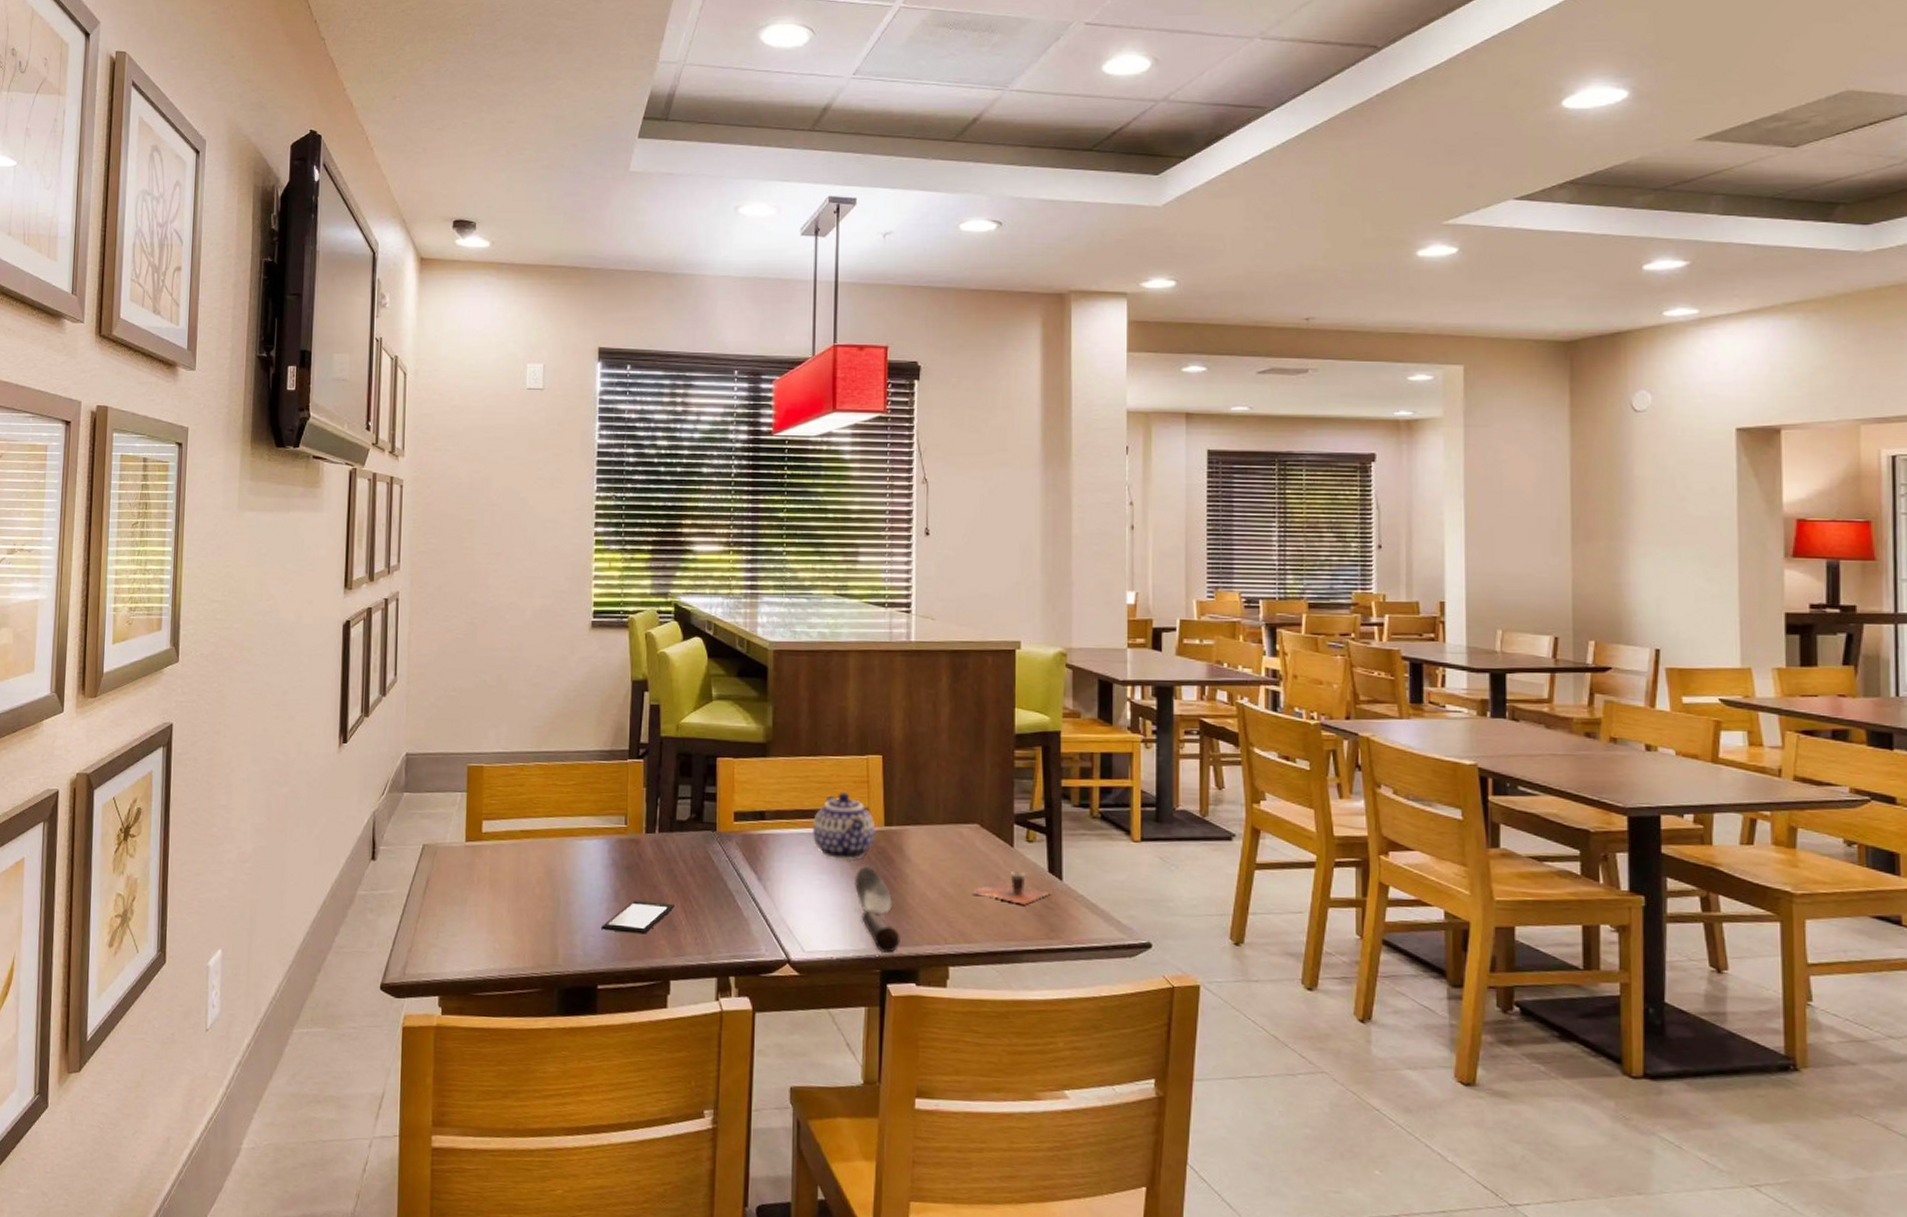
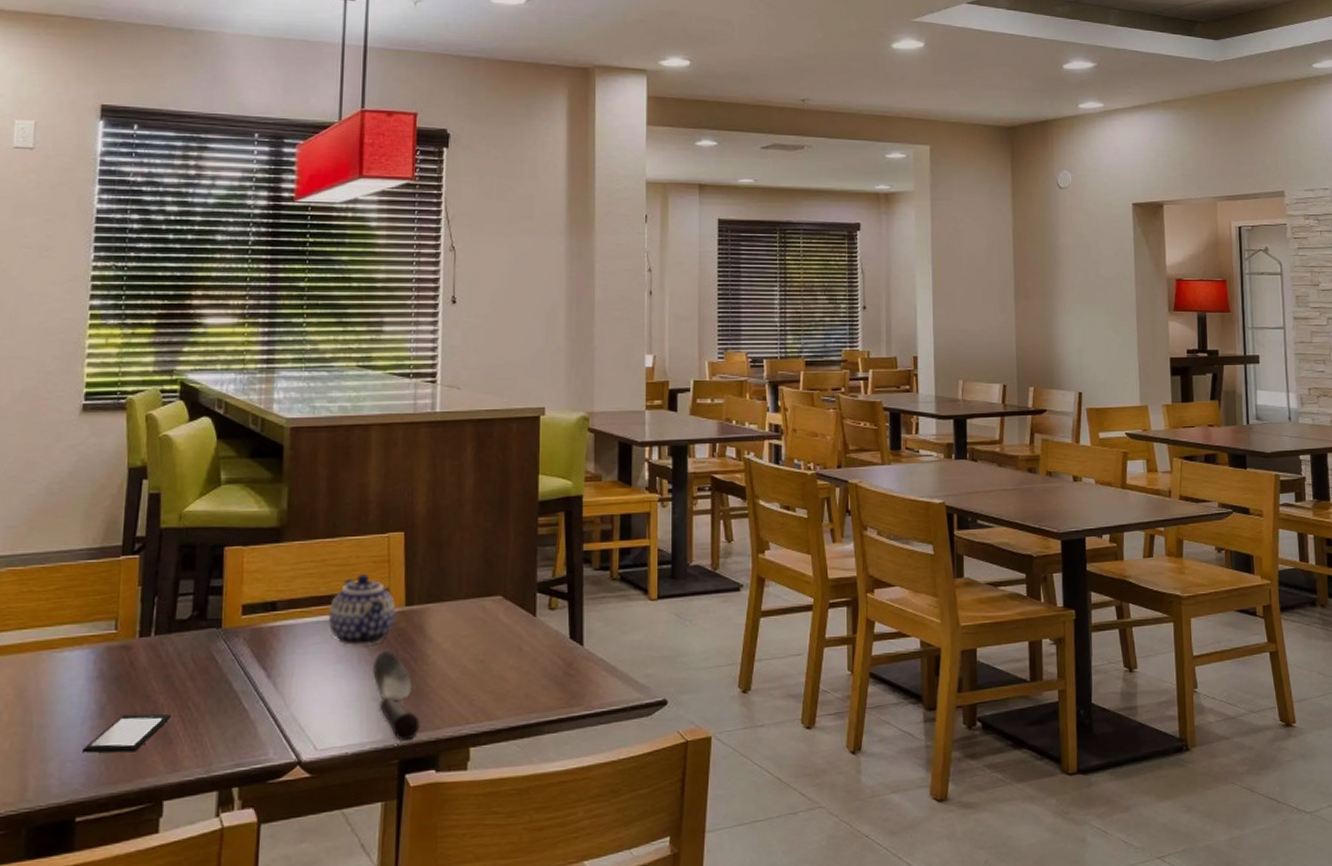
cup: present [972,872,1051,905] -> none [494,641,572,675]

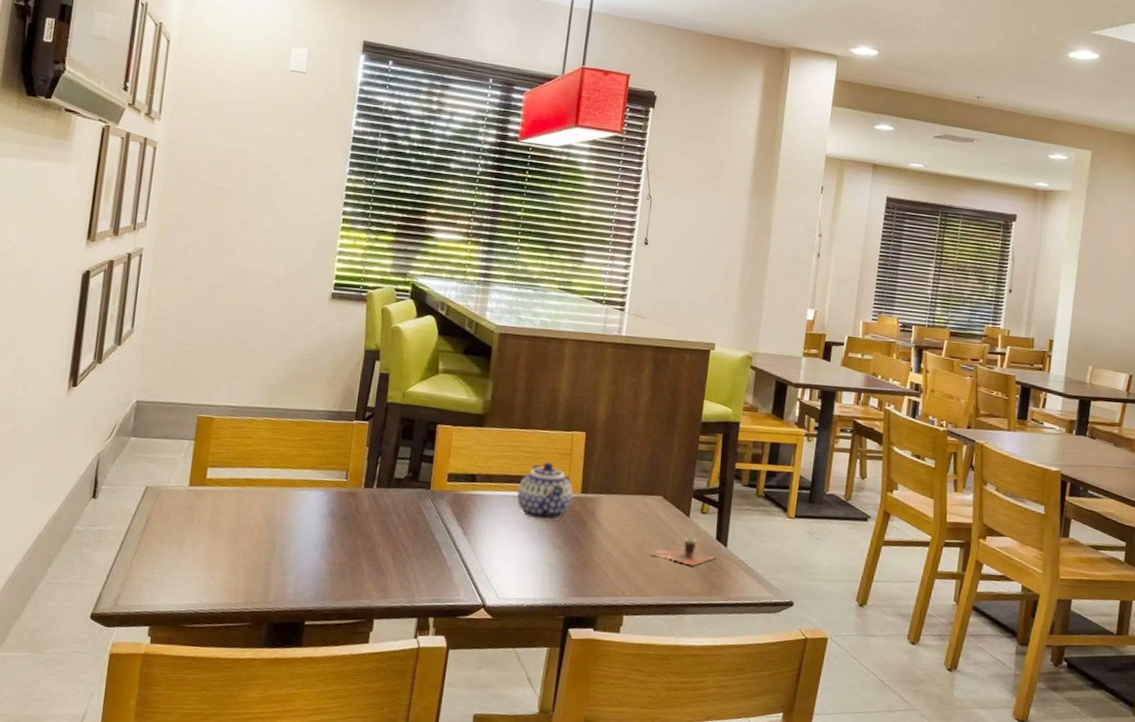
smartphone: present [82,713,171,753] -> none [314,546,385,578]
spoon: present [373,651,420,741] -> none [549,527,584,602]
cup: none [494,641,572,675] -> present [650,538,716,566]

